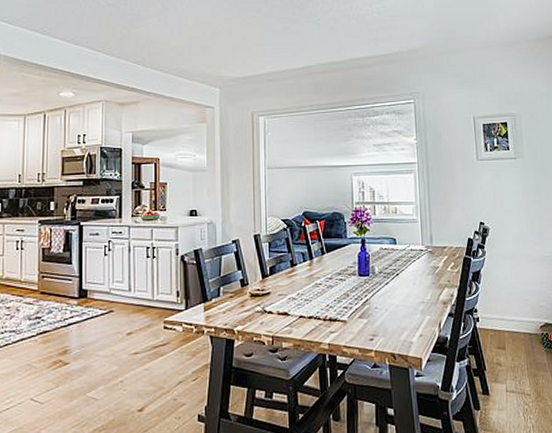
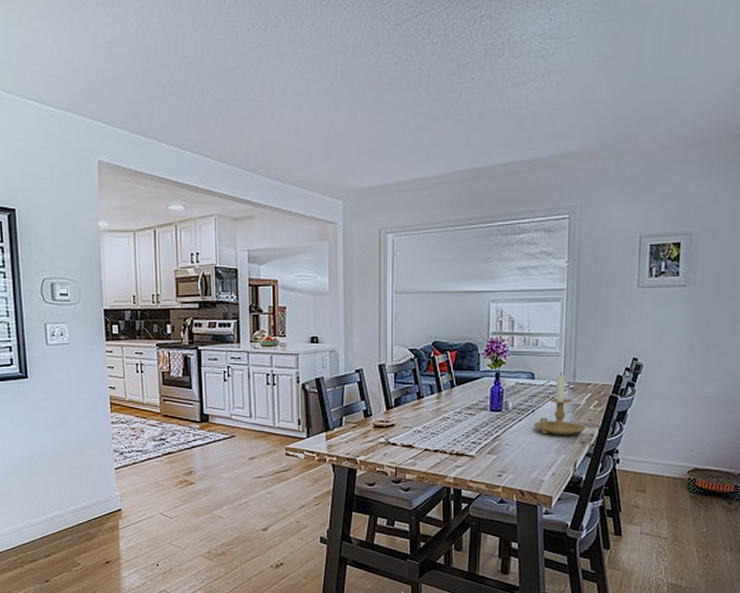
candle holder: none [399,237,446,297] -> present [533,372,586,435]

